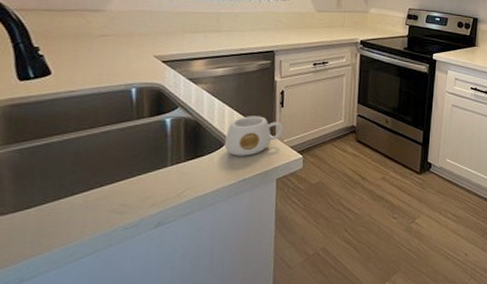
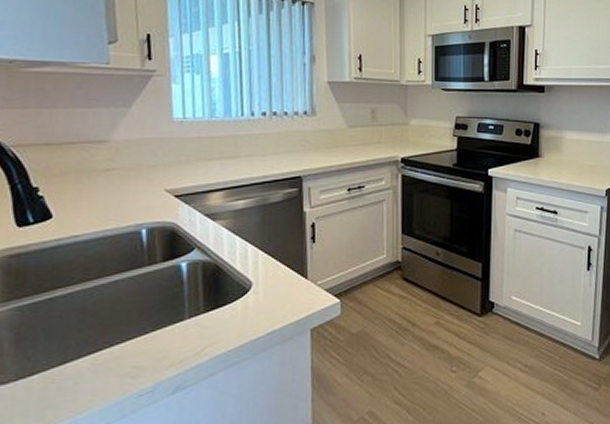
mug: present [223,116,283,156] -> none [248,254,316,304]

